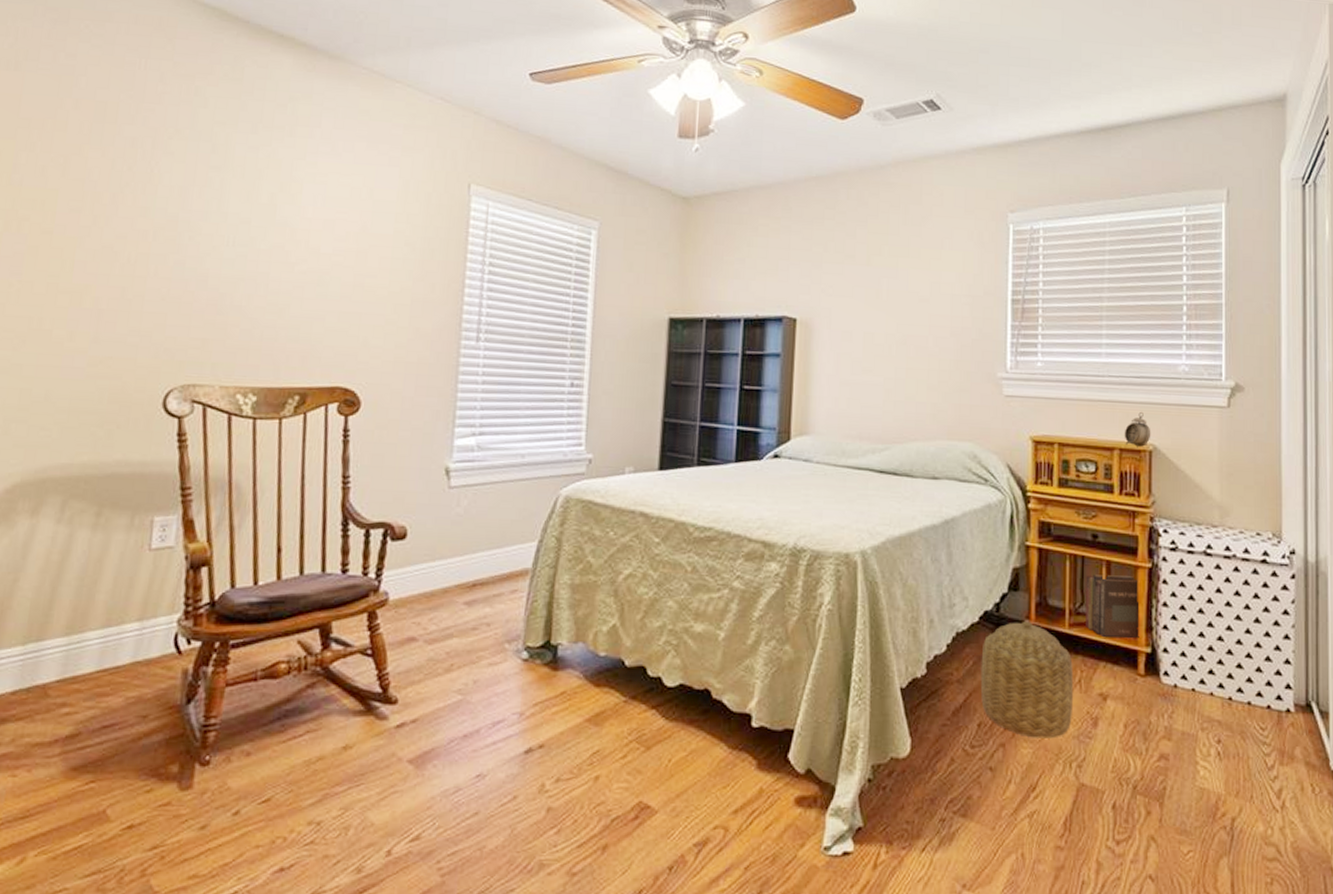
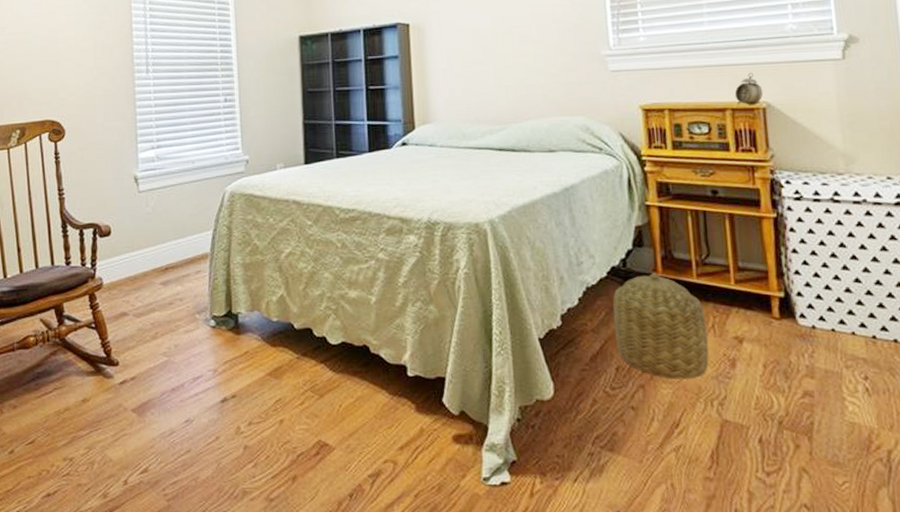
books: present [1086,575,1139,638] -> none [710,227,771,284]

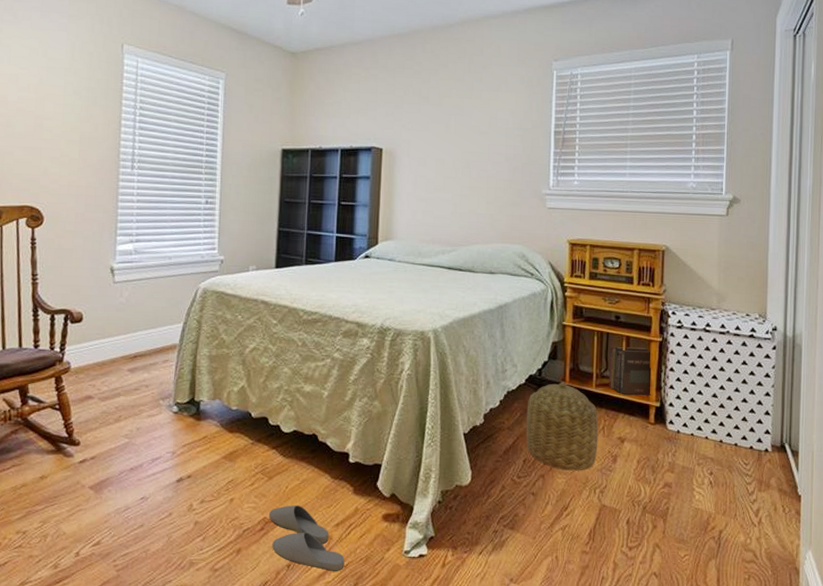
slippers: none [323,426,415,502] -> present [268,505,345,571]
books: none [710,227,771,284] -> present [609,347,651,395]
alarm clock: present [734,72,763,107] -> none [642,219,664,248]

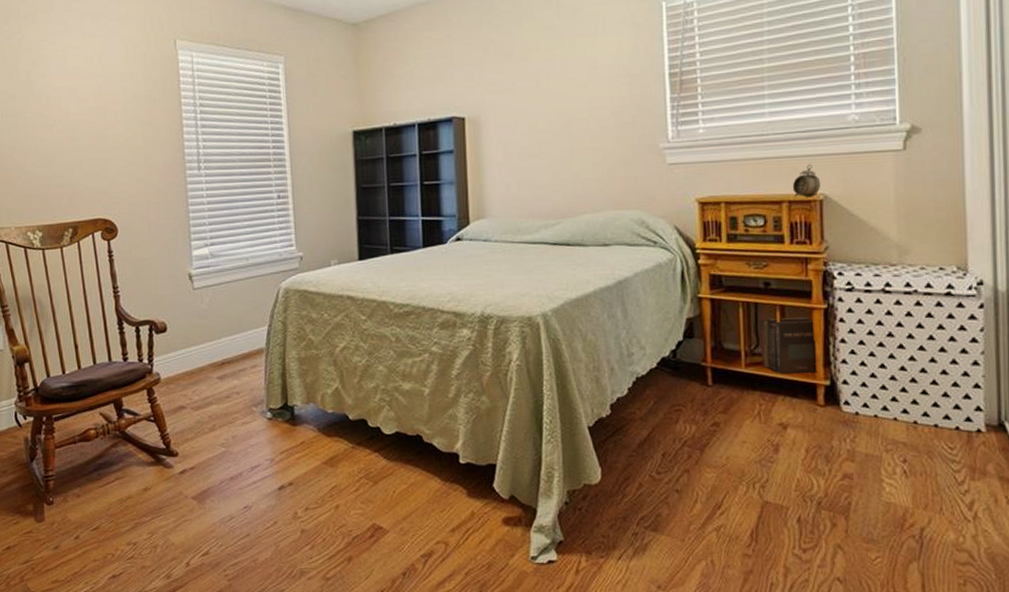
slippers: present [268,505,345,571] -> none [377,511,465,579]
basket: present [525,382,599,471] -> none [661,364,754,464]
alarm clock: none [642,219,664,248] -> present [792,163,821,199]

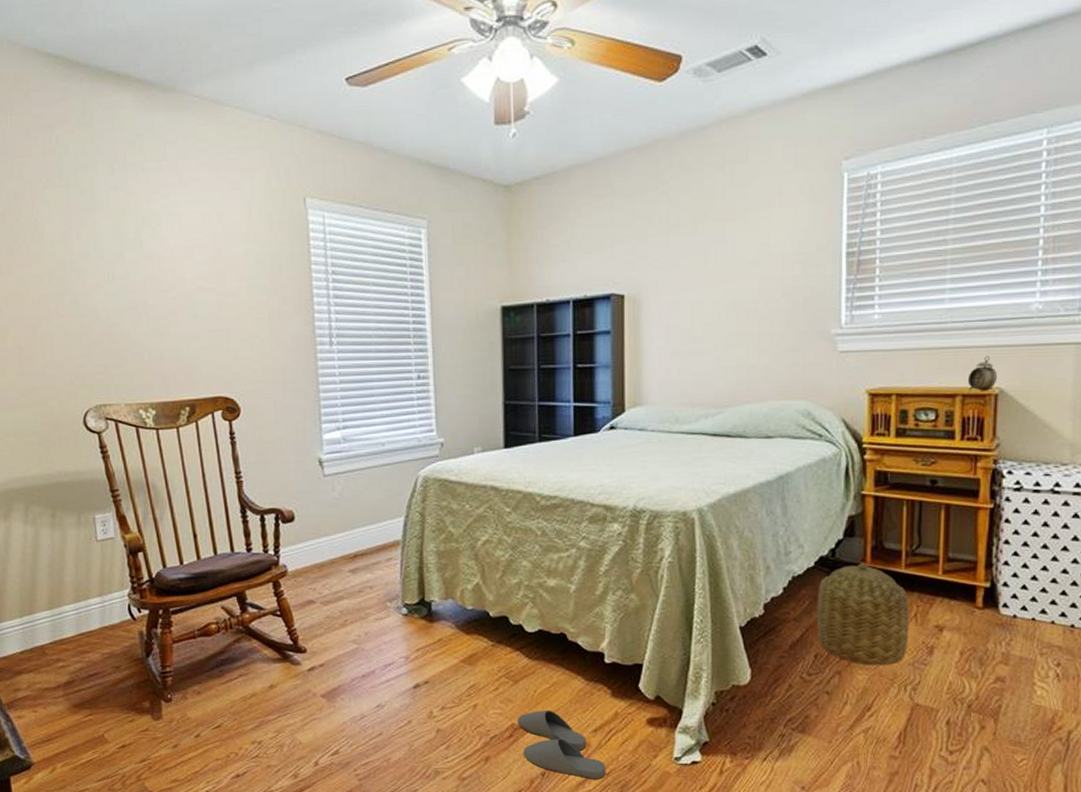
slippers: none [377,511,465,579] -> present [517,711,606,780]
basket: none [661,364,754,464] -> present [816,563,910,666]
books: present [760,317,817,373] -> none [922,517,978,574]

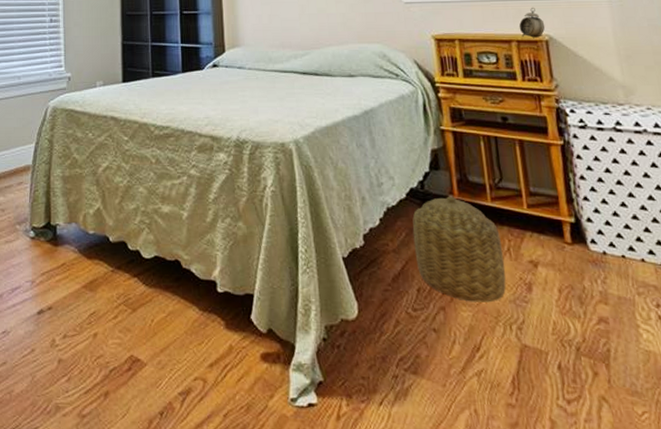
slippers: present [517,711,606,780] -> none [135,342,224,422]

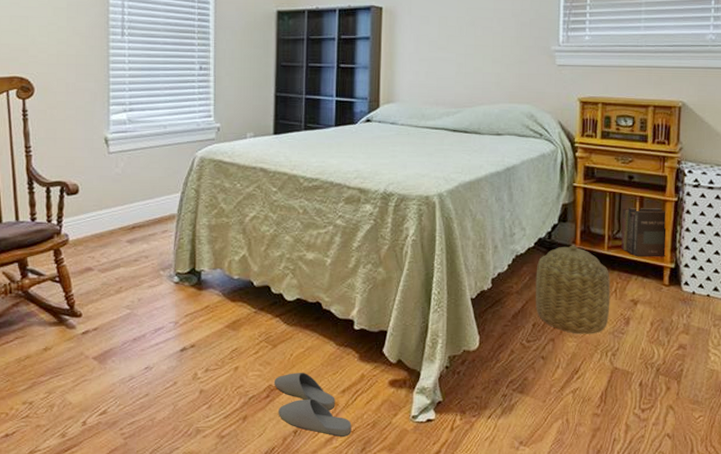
slippers: none [135,342,224,422] -> present [273,373,352,437]
books: none [501,153,561,209] -> present [621,208,665,256]
alarm clock: present [519,7,545,39] -> none [657,74,681,105]

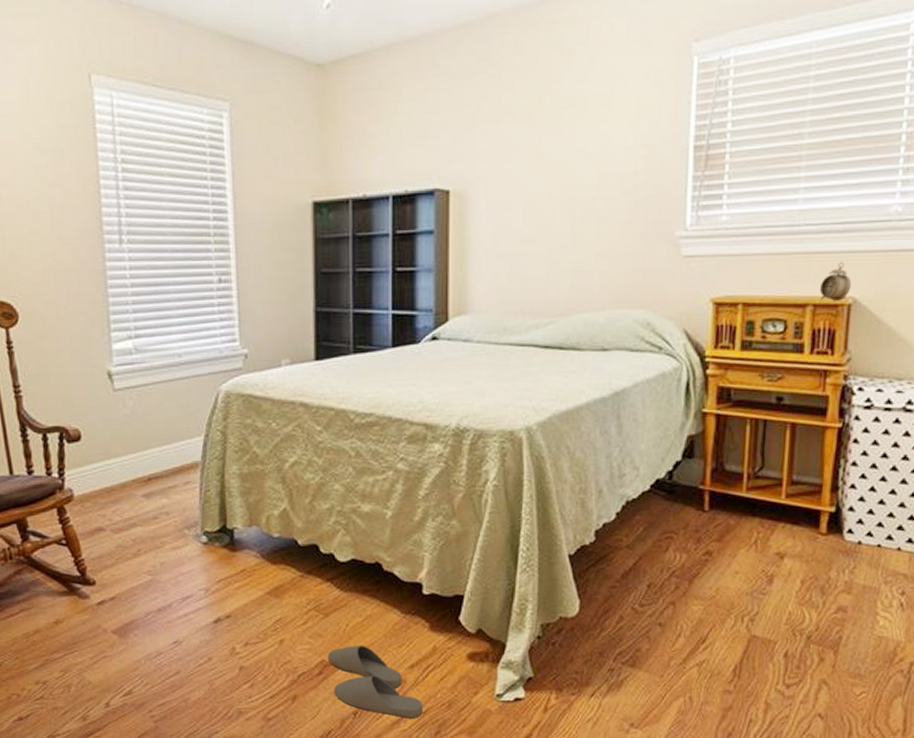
basket: present [535,245,611,334] -> none [650,487,750,596]
books: present [621,208,665,256] -> none [765,437,825,498]
alarm clock: none [657,74,681,105] -> present [819,261,852,302]

